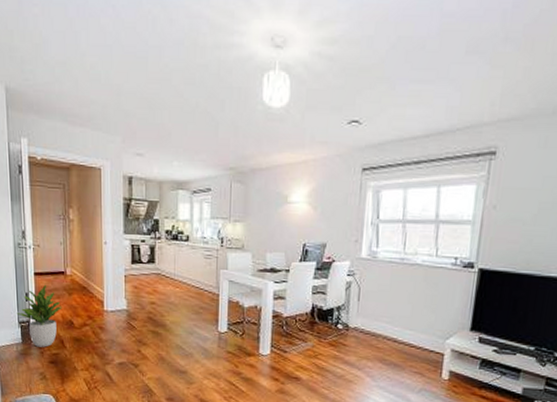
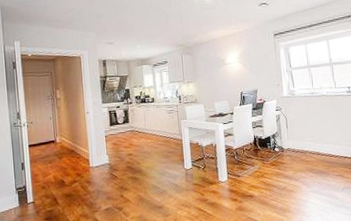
potted plant: present [16,284,62,347] -> none [13,153,54,208]

